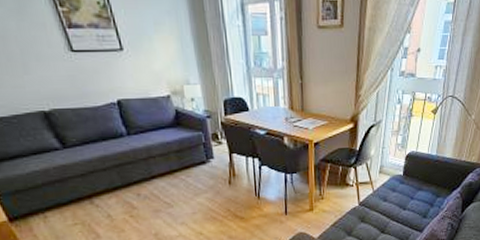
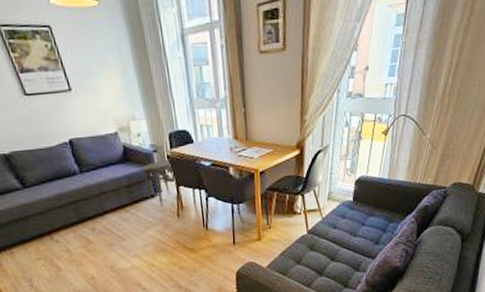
side table: none [193,125,232,173] -> present [141,159,178,206]

